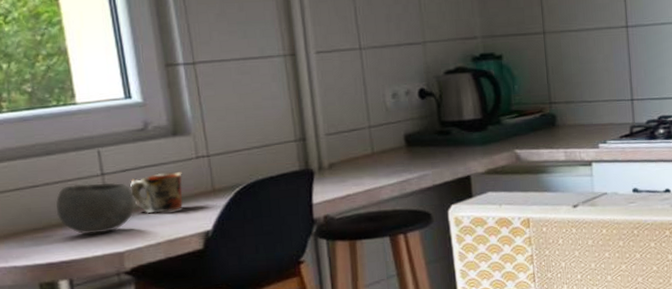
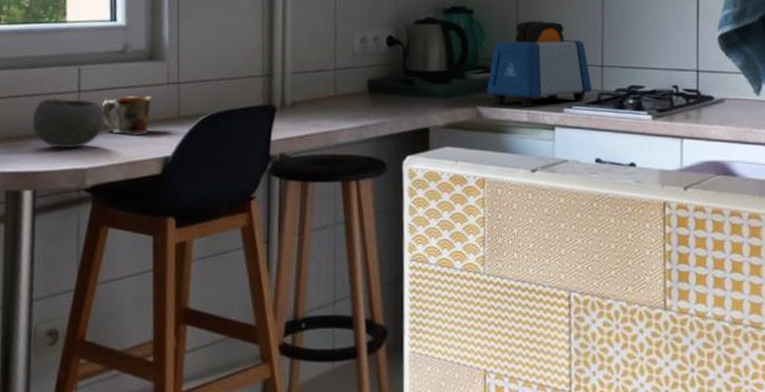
toaster: none [523,61,624,146] -> present [487,21,592,106]

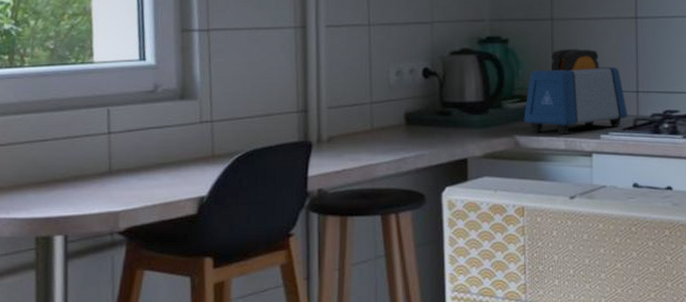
bowl: present [32,98,104,148] -> none [61,141,136,192]
mug: present [102,95,152,134] -> none [134,134,185,175]

